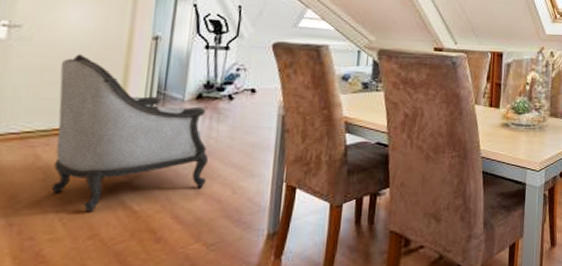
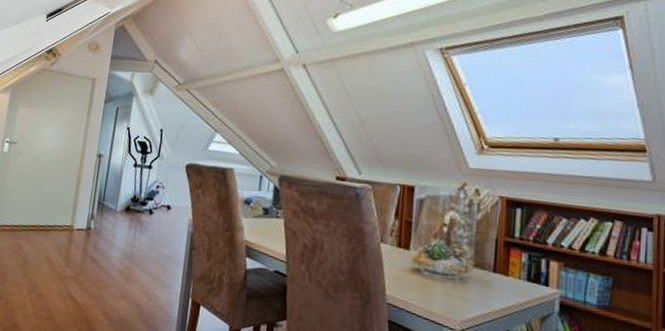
armchair: present [51,54,209,212] -> none [26,166,132,298]

